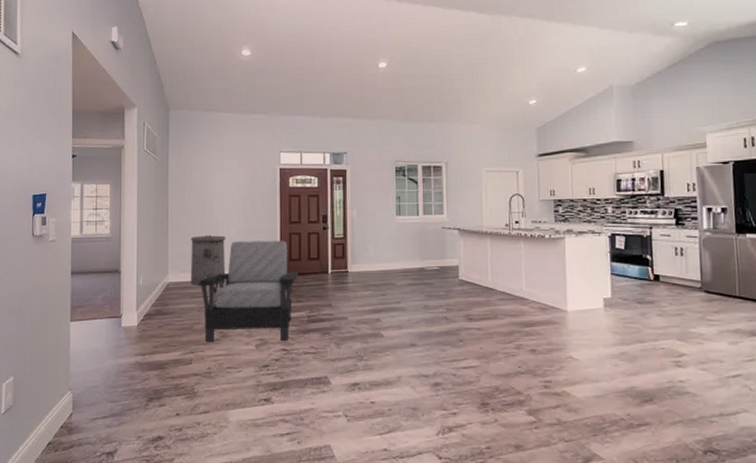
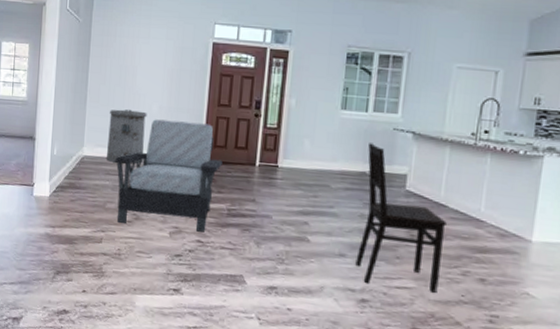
dining chair: none [423,242,498,368] -> present [355,143,447,293]

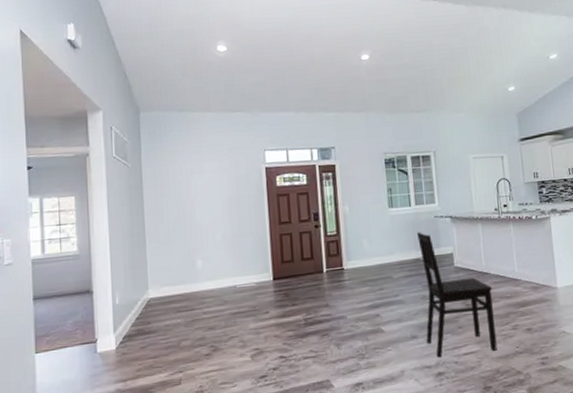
trash can: present [106,109,147,164] -> none [172,242,214,299]
armchair: present [114,119,223,232] -> none [183,242,292,358]

